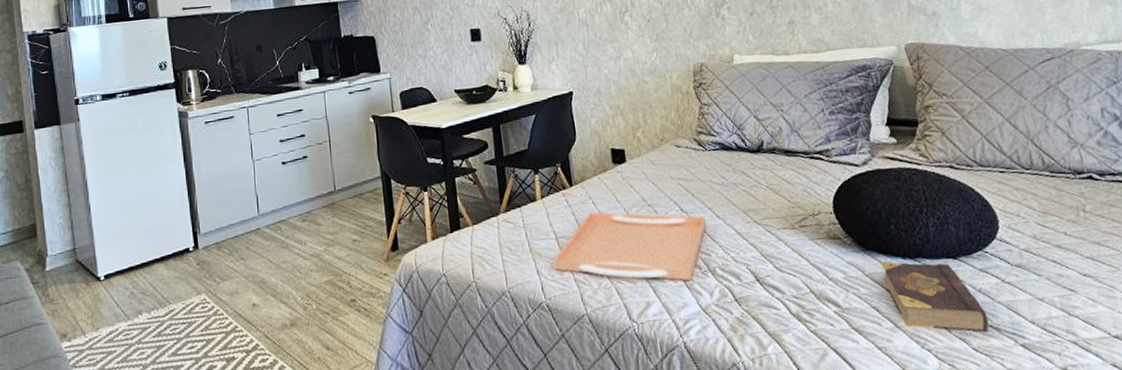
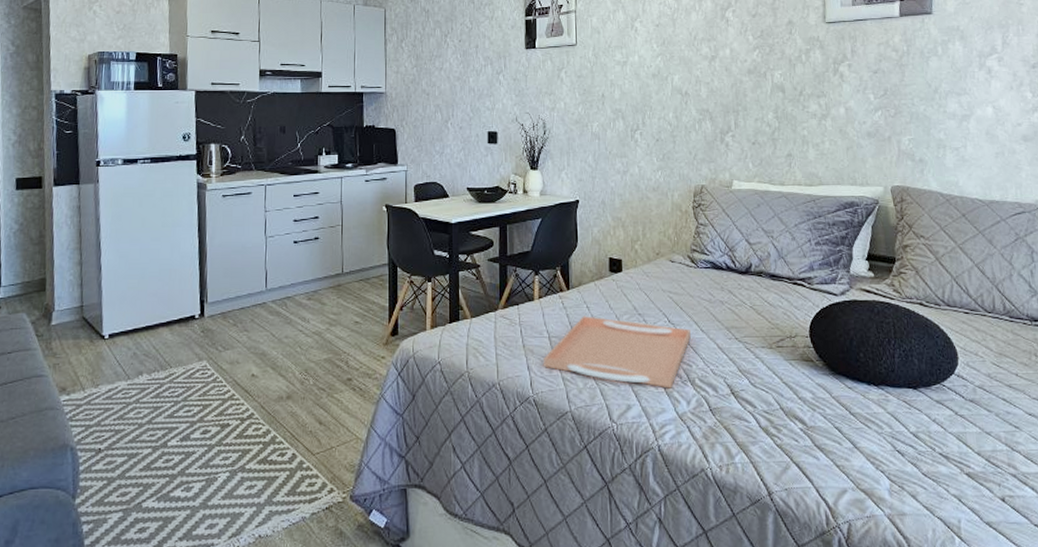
book: present [880,261,990,333] -> none [847,386,940,460]

